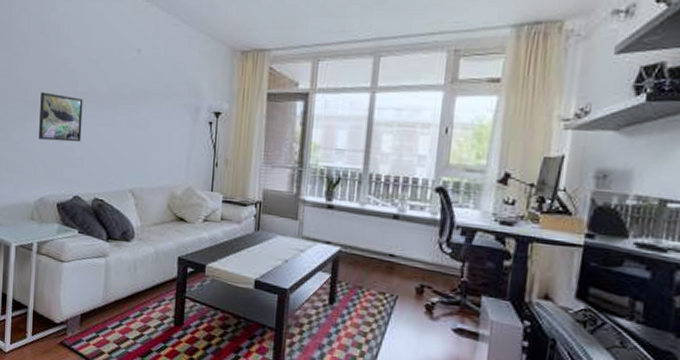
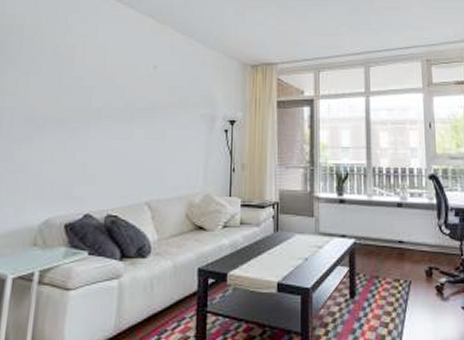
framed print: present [39,92,83,143] -> none [47,110,98,158]

